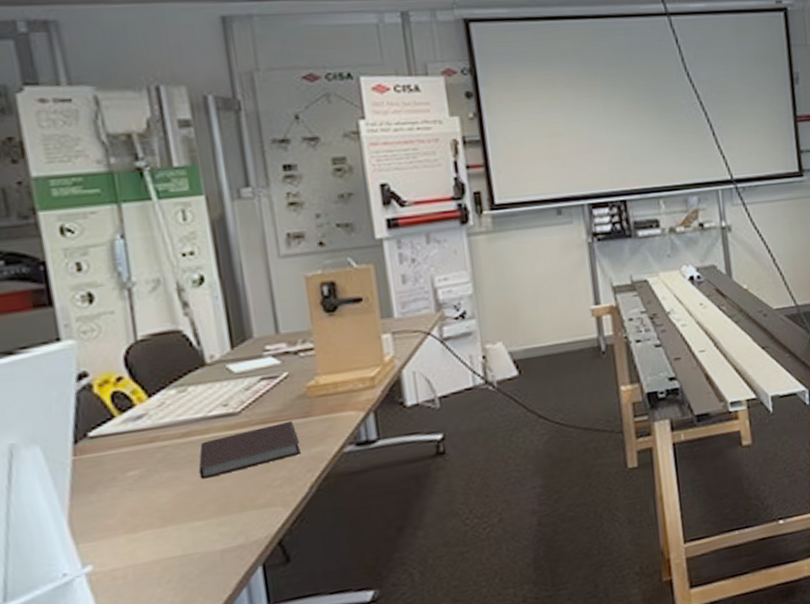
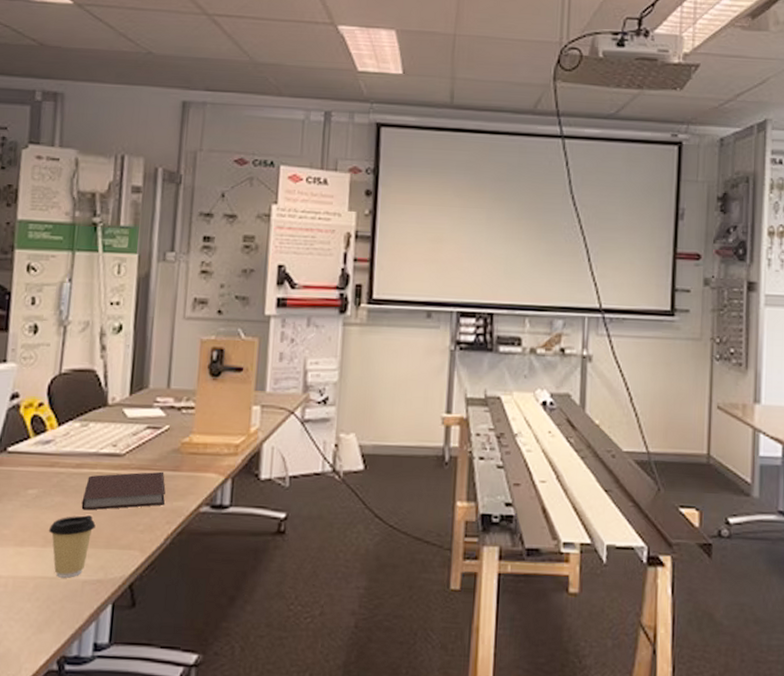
coffee cup: none [164,483,223,554] -> present [48,515,96,578]

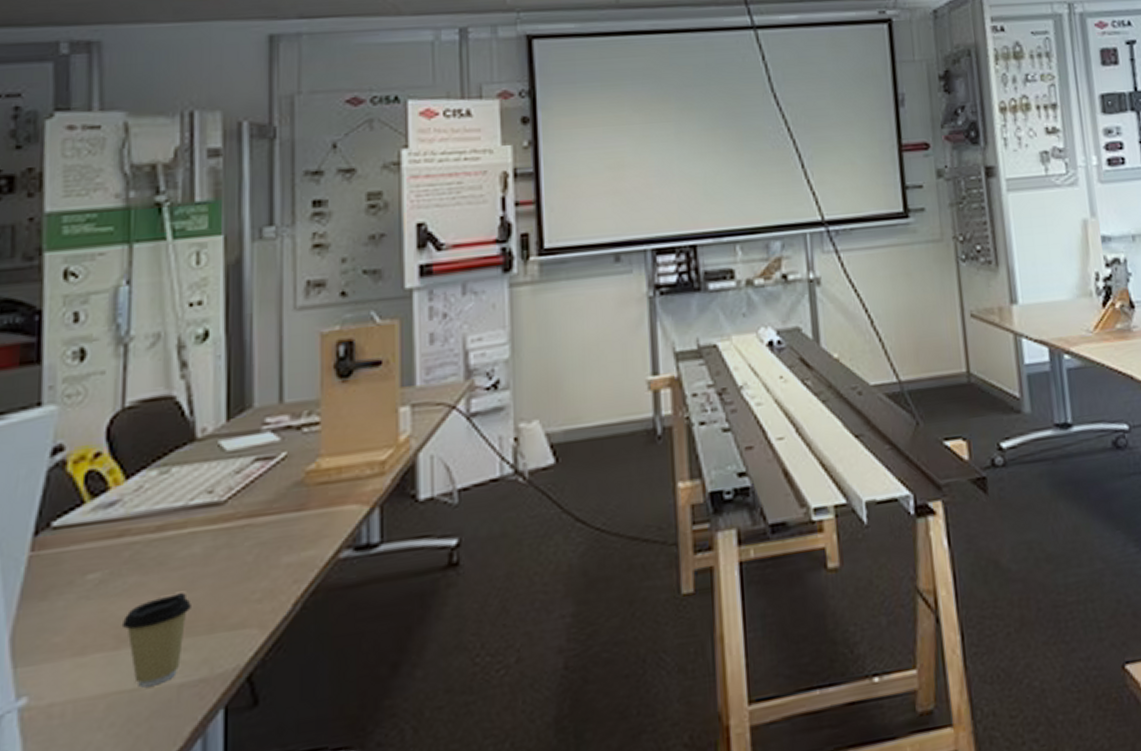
notebook: present [81,471,166,510] -> none [168,514,288,588]

